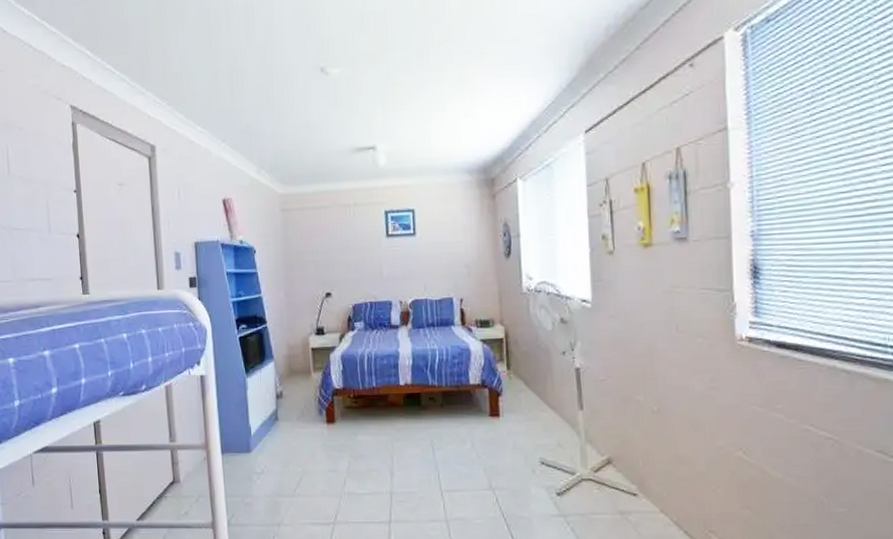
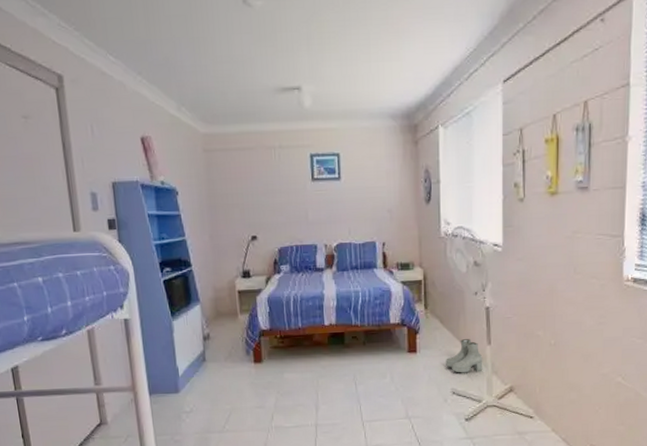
boots: none [532,403,575,441] -> present [446,339,483,373]

